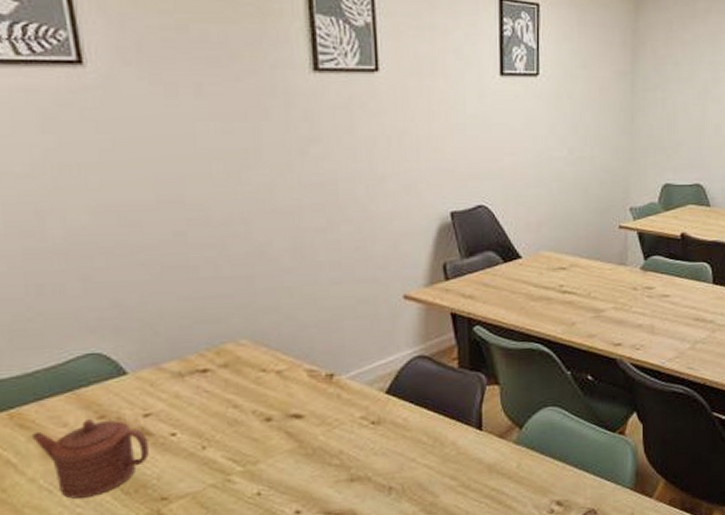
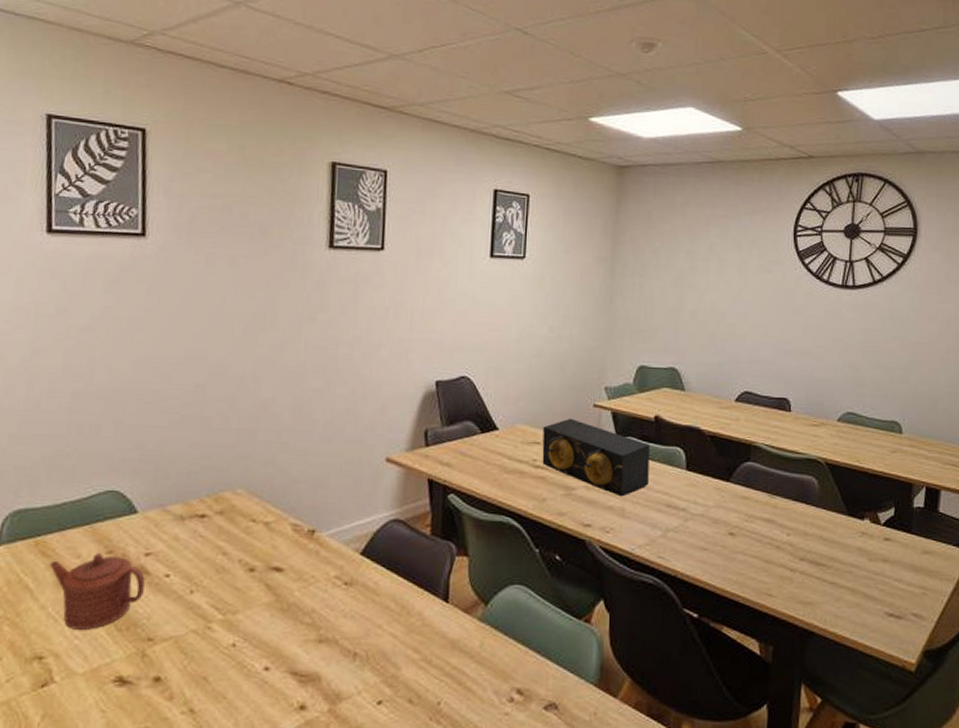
speaker: none [568,241,677,315] -> present [542,418,650,497]

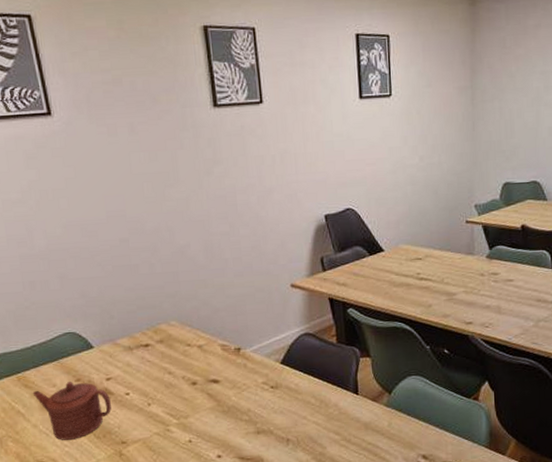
speaker: present [542,418,650,497] -> none [423,235,520,297]

